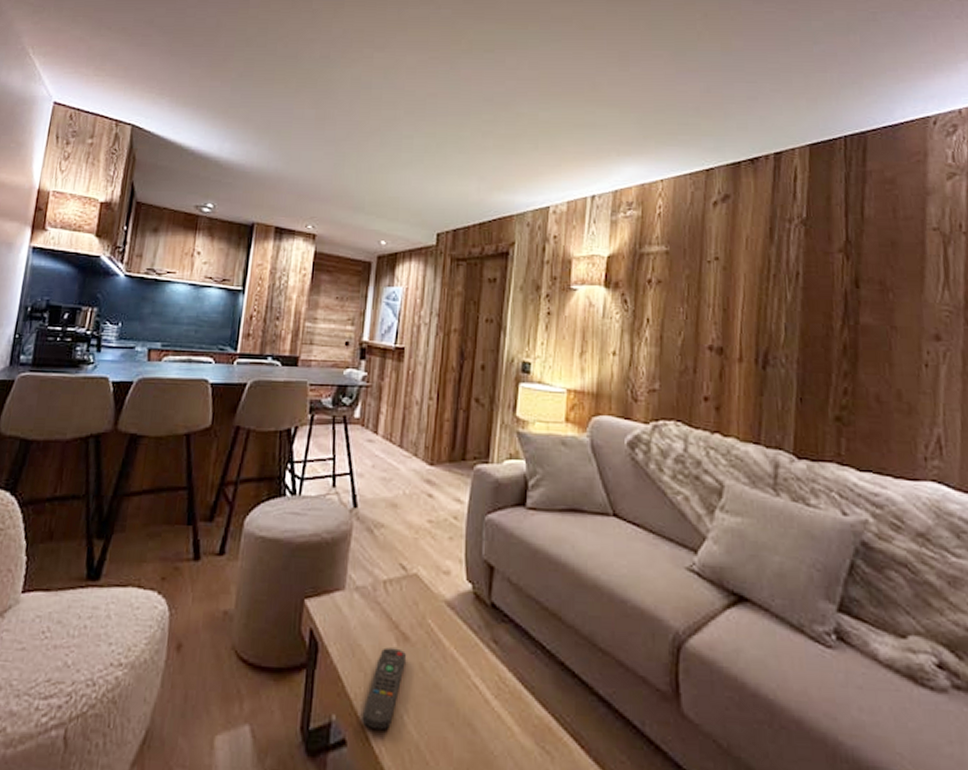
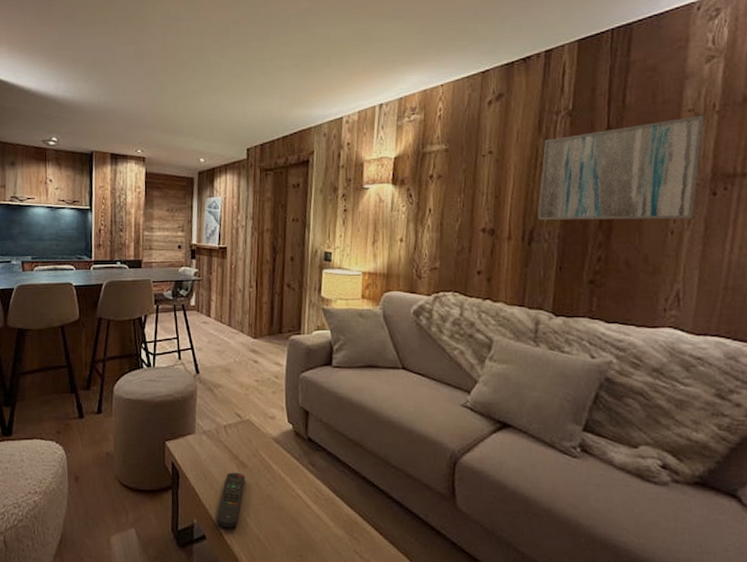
wall art: none [772,235,952,351] -> present [538,116,705,221]

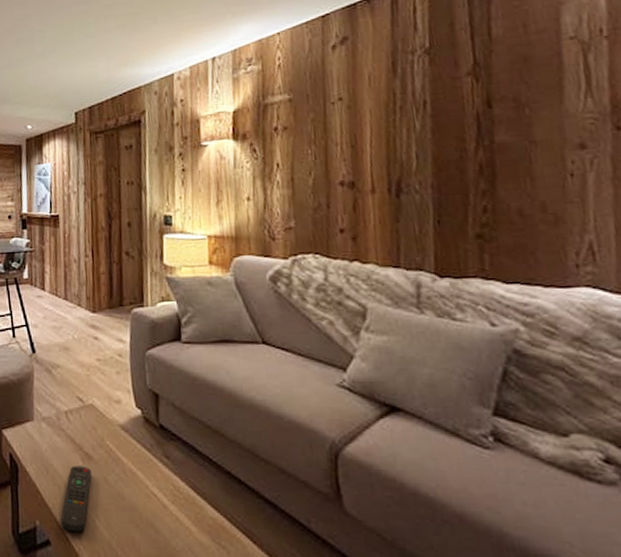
wall art: present [538,116,705,221] -> none [401,42,596,169]

